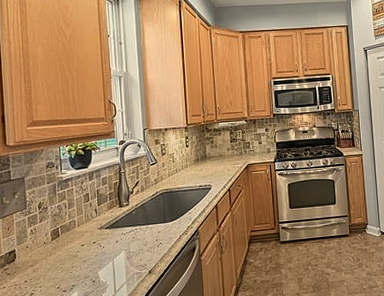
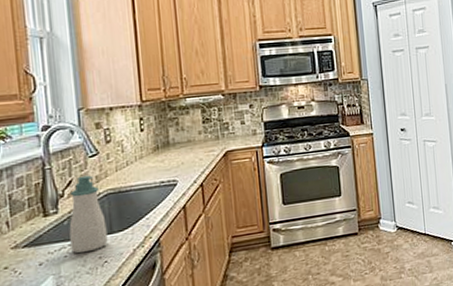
soap bottle: none [136,178,162,236] -> present [69,175,108,254]

